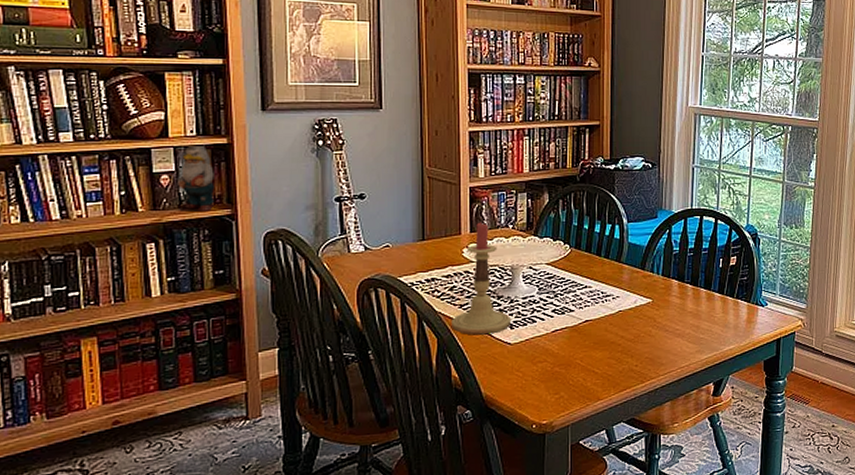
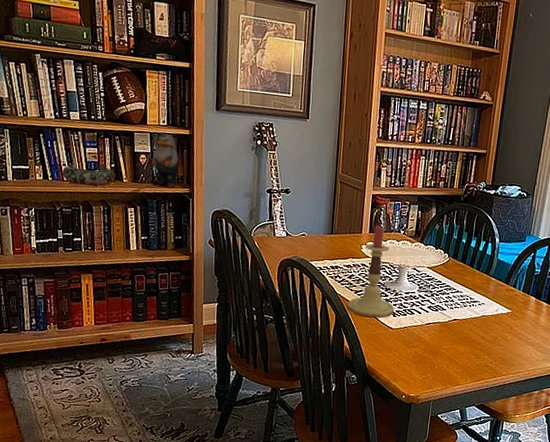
decorative bowl: none [49,195,126,223] -> present [62,164,115,186]

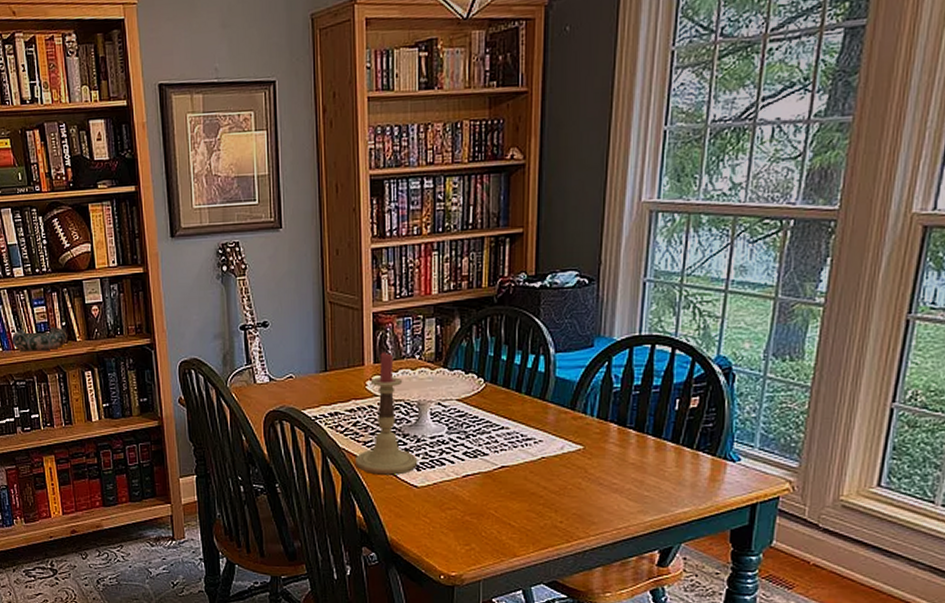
decorative figurine: present [151,131,179,188] -> none [105,274,136,341]

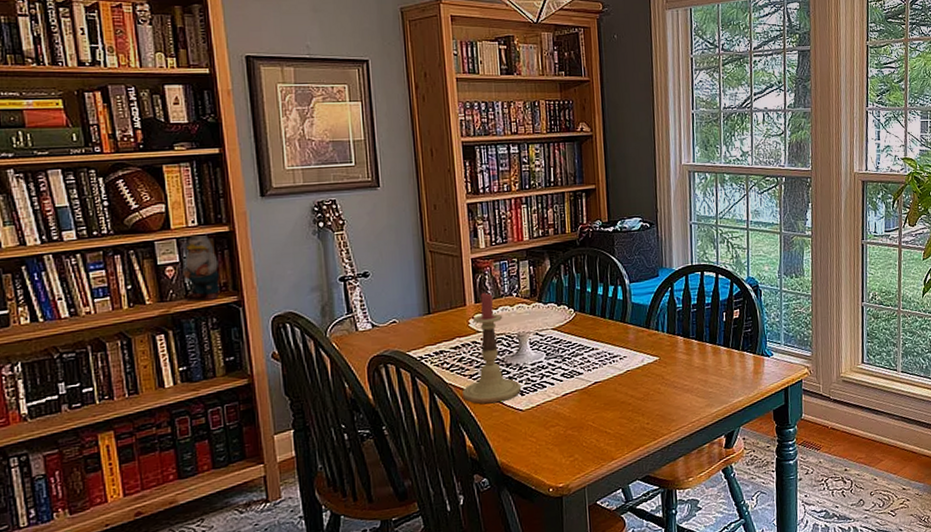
decorative bowl: present [12,326,68,351] -> none [58,290,134,320]
decorative figurine: none [105,274,136,341] -> present [183,233,220,301]

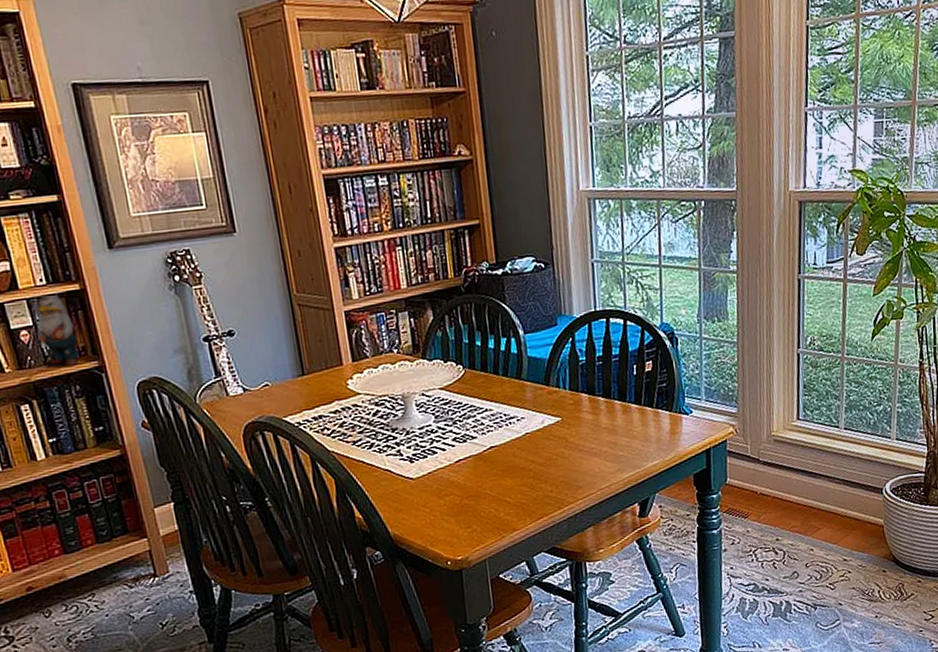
candlestick: present [463,292,522,404] -> none [346,349,411,473]

